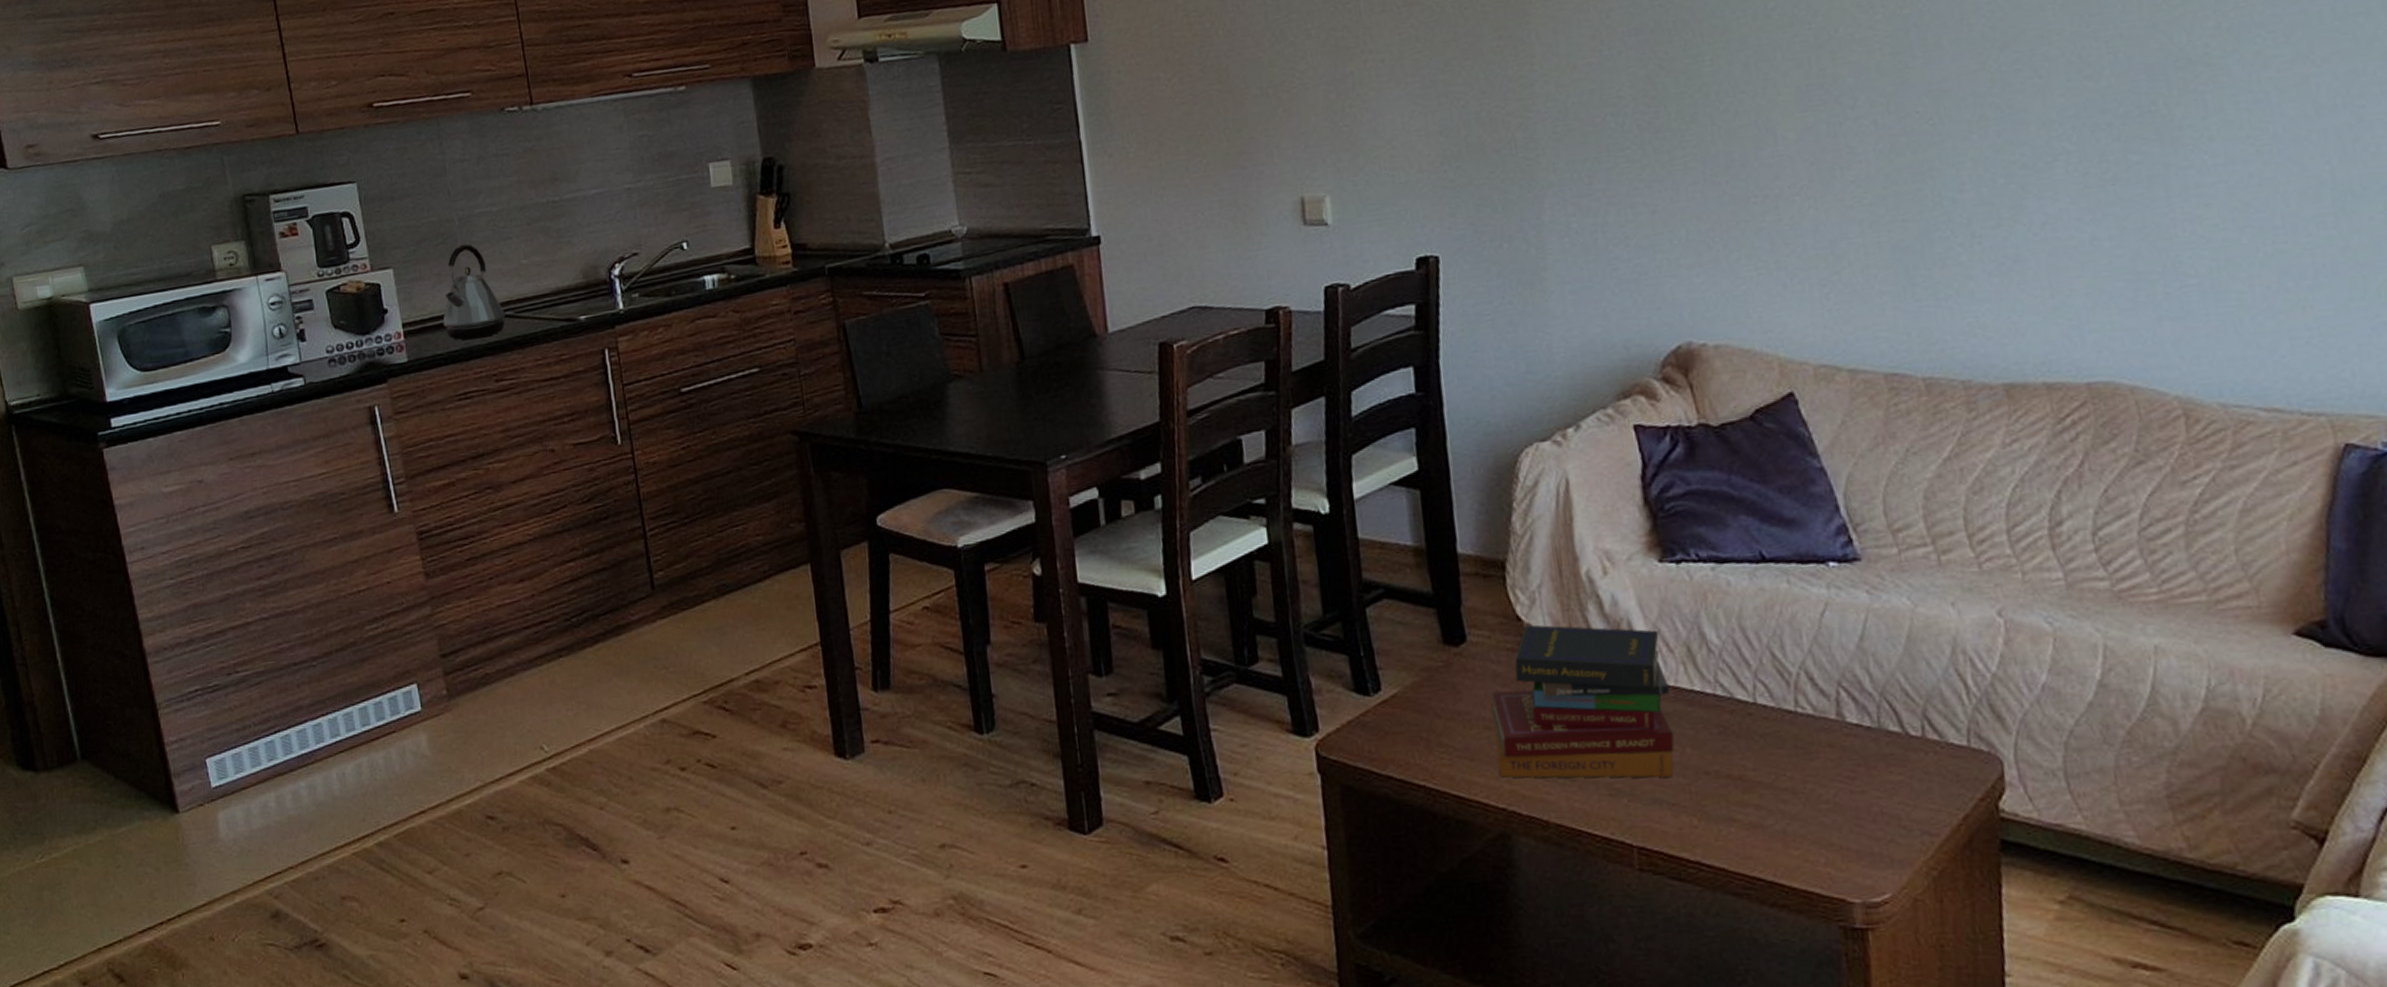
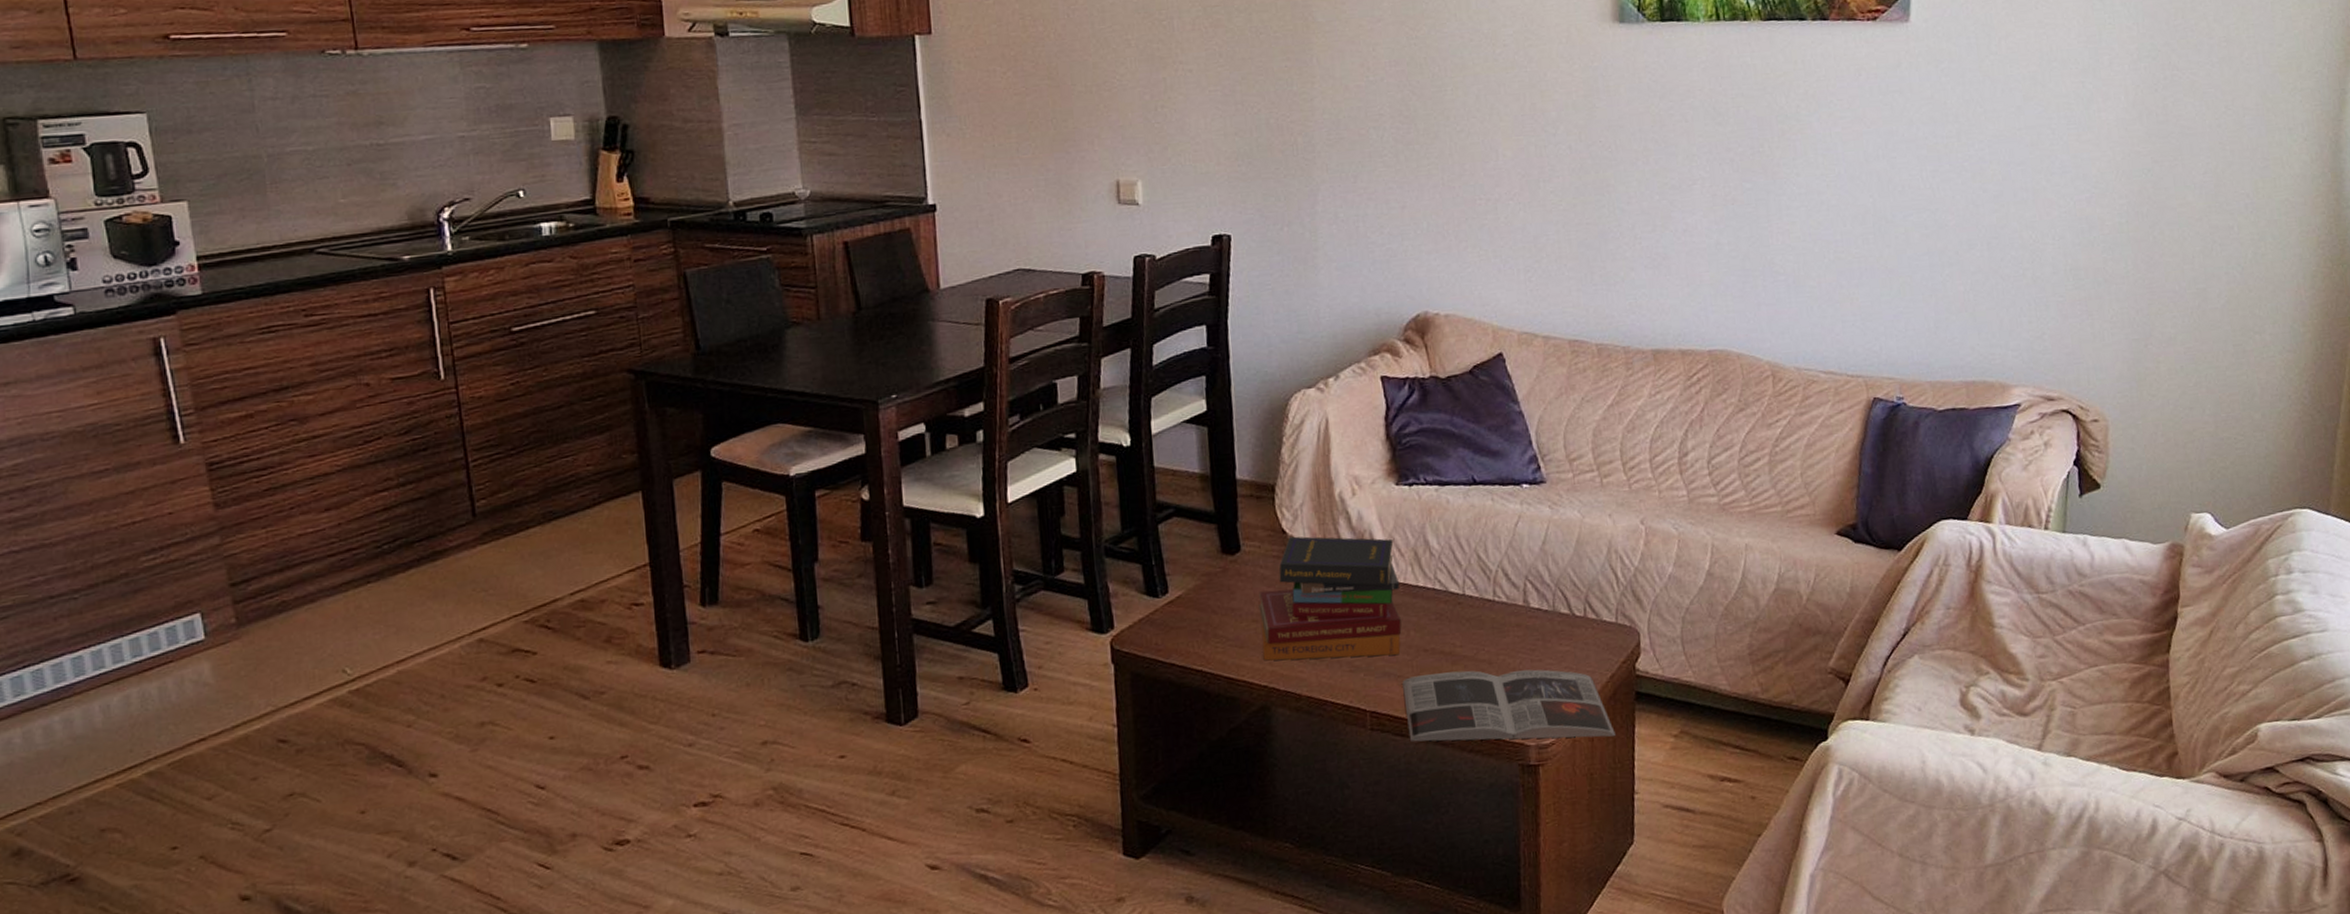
kettle: present [442,244,505,341] -> none [245,180,318,275]
magazine: none [1678,801,1976,899] -> present [1402,669,1617,742]

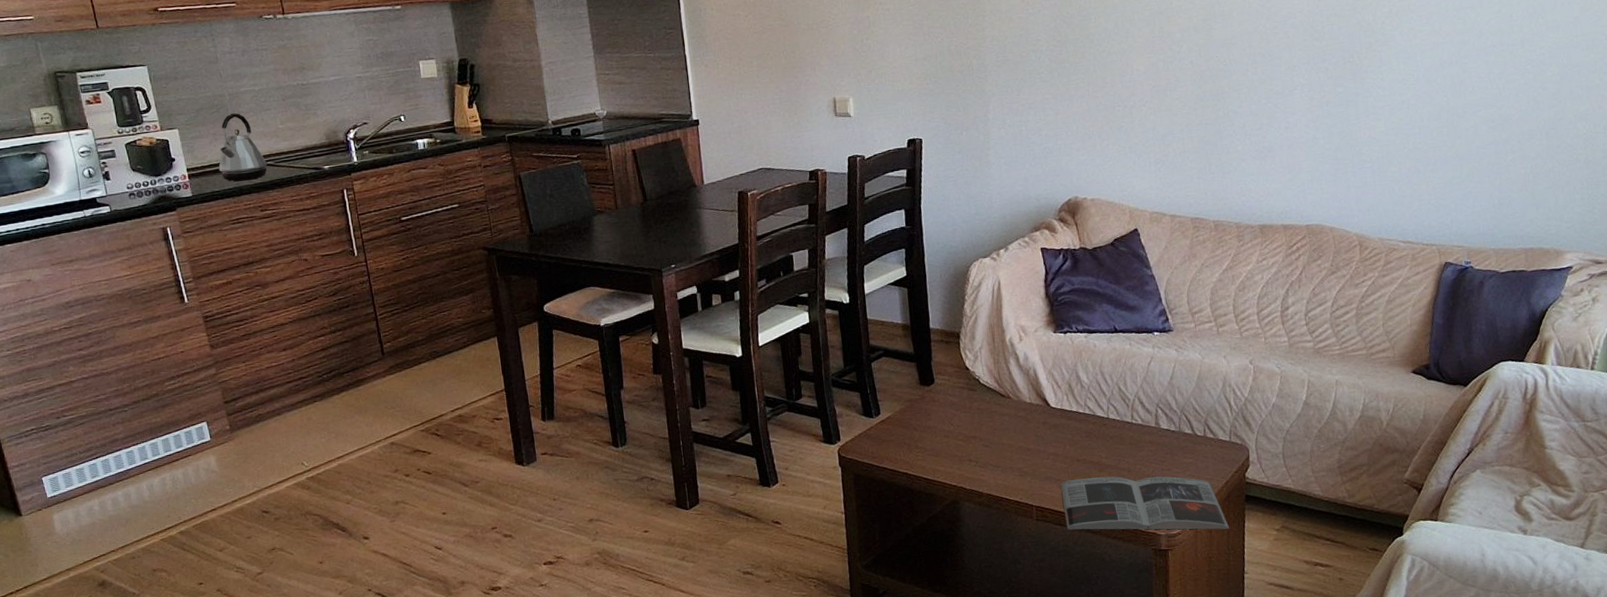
kettle: none [245,180,318,275] -> present [218,112,267,182]
books: present [1259,536,1402,661] -> none [949,372,1060,467]

